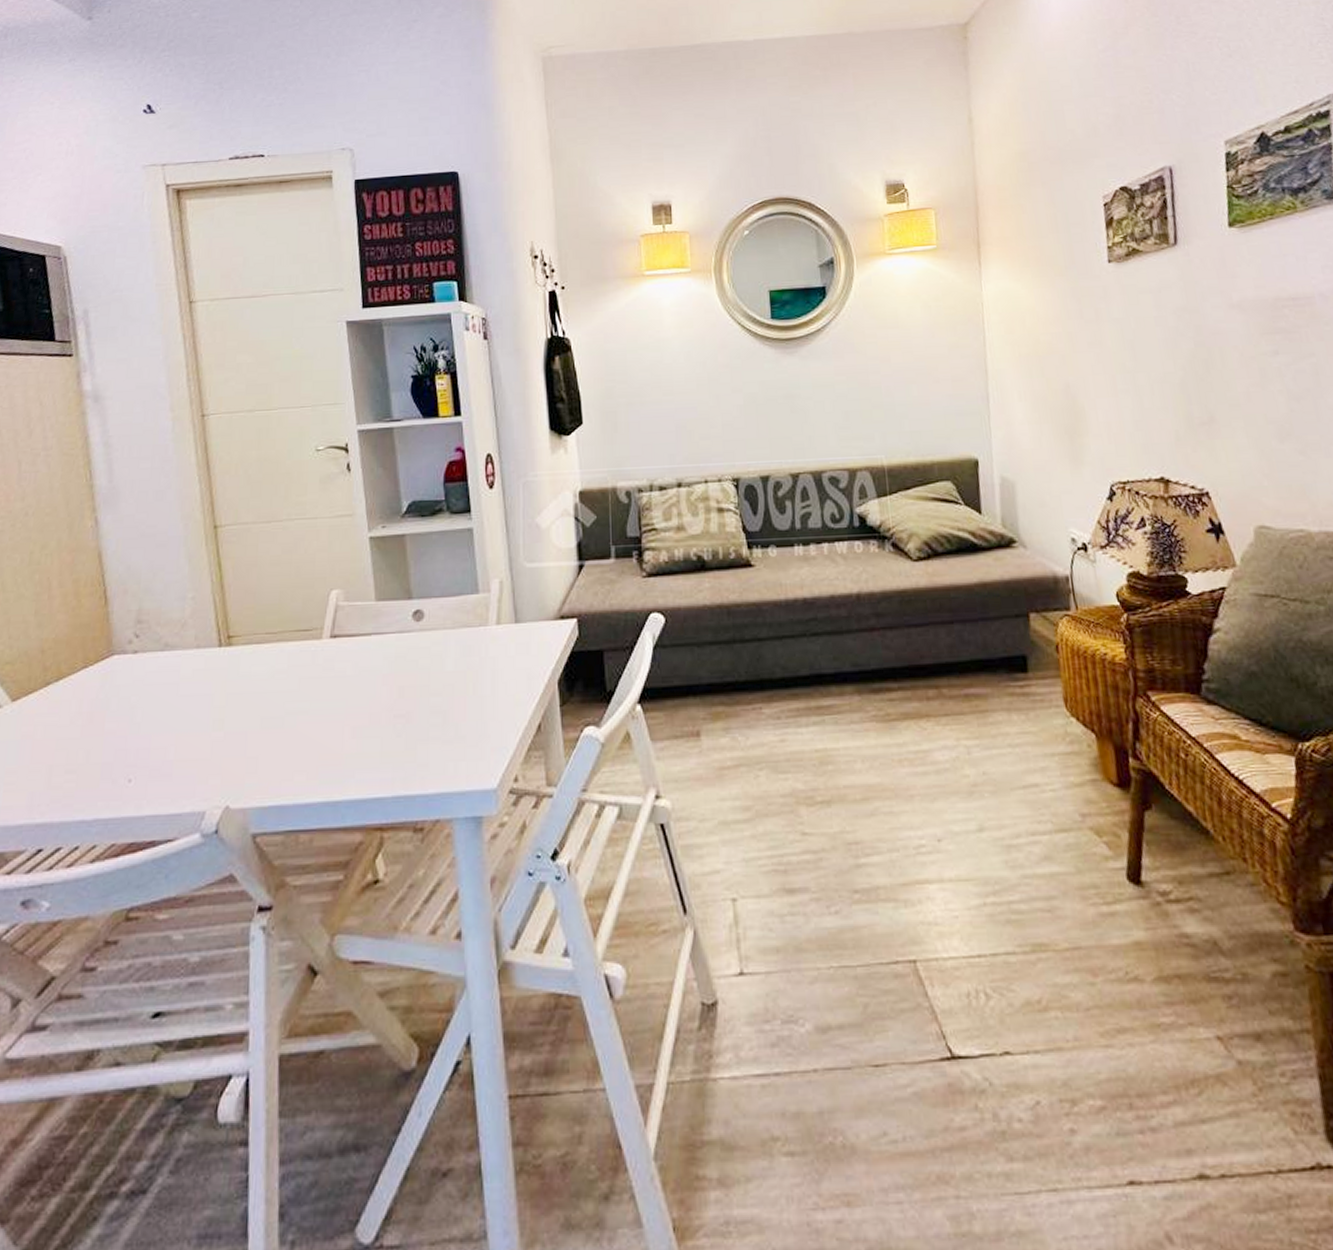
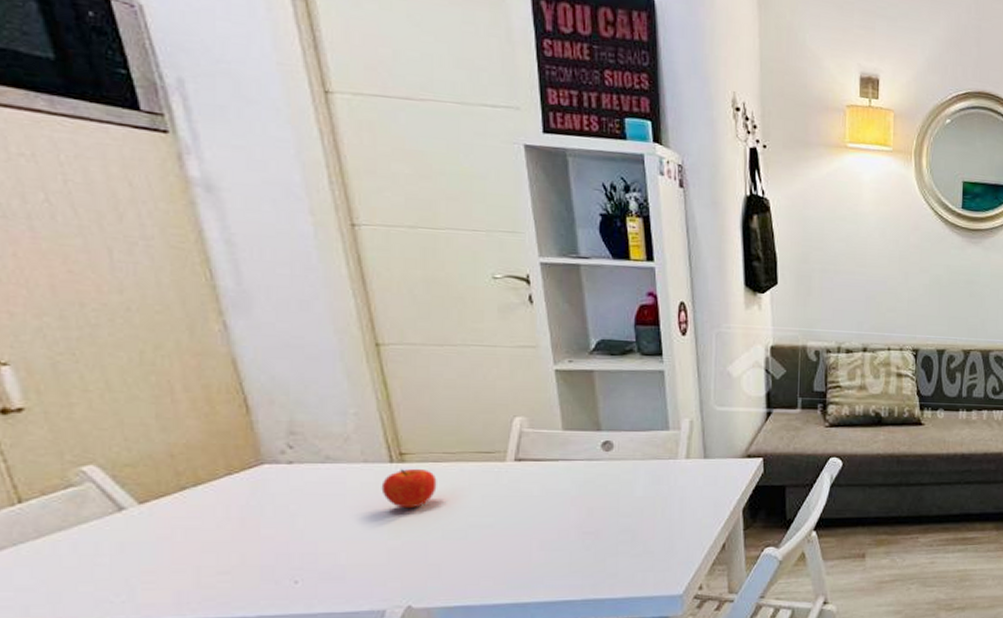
fruit: none [209,652,259,696] -> present [381,469,437,509]

